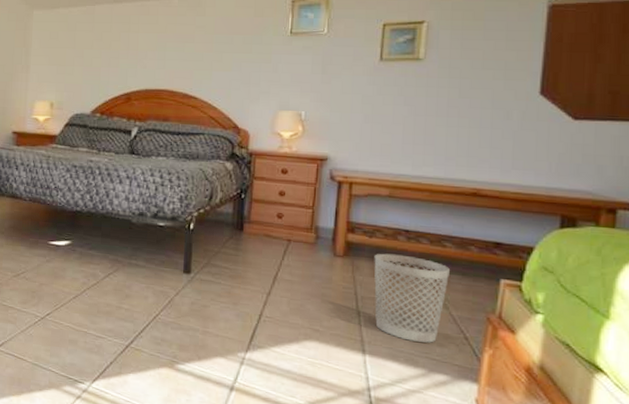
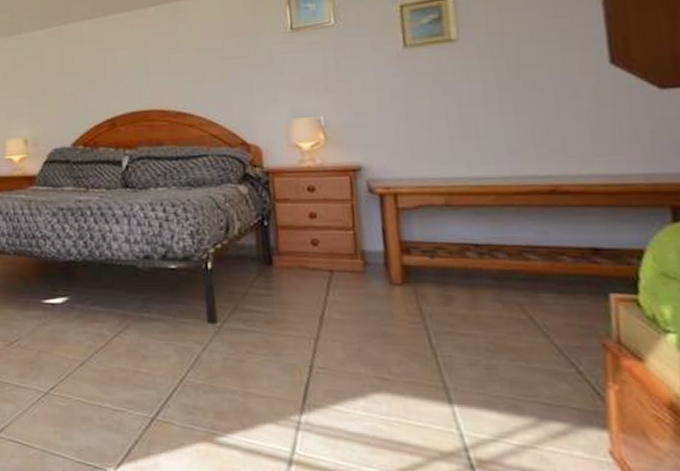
wastebasket: present [374,253,450,343] -> none [441,275,542,383]

